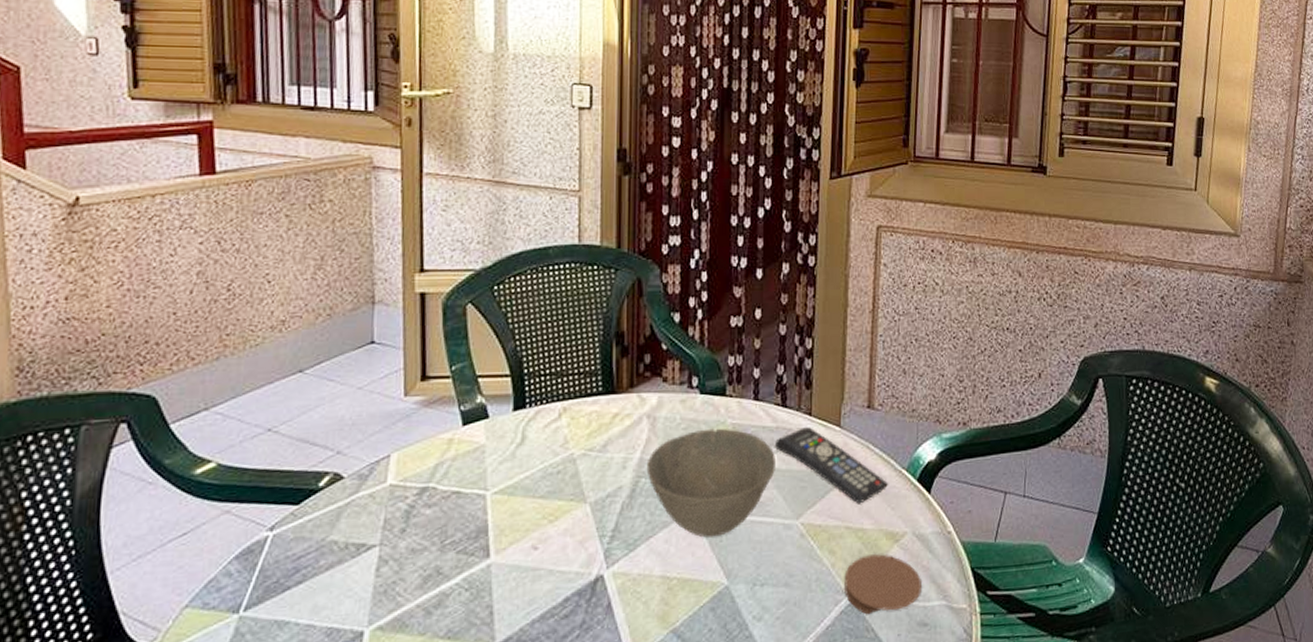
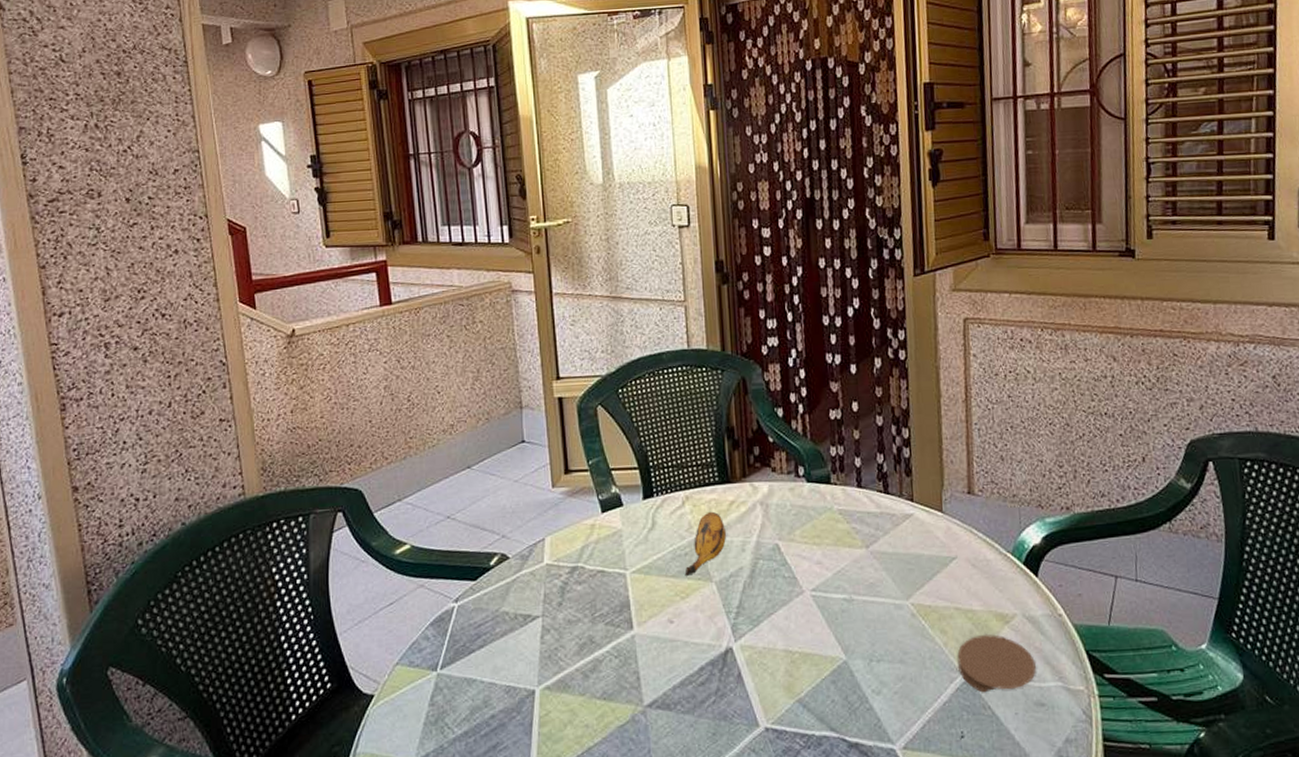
banana: none [555,424,606,497] -> present [684,511,726,576]
bowl: present [646,428,775,538] -> none [763,514,883,615]
remote control: present [775,427,888,504] -> none [880,512,994,586]

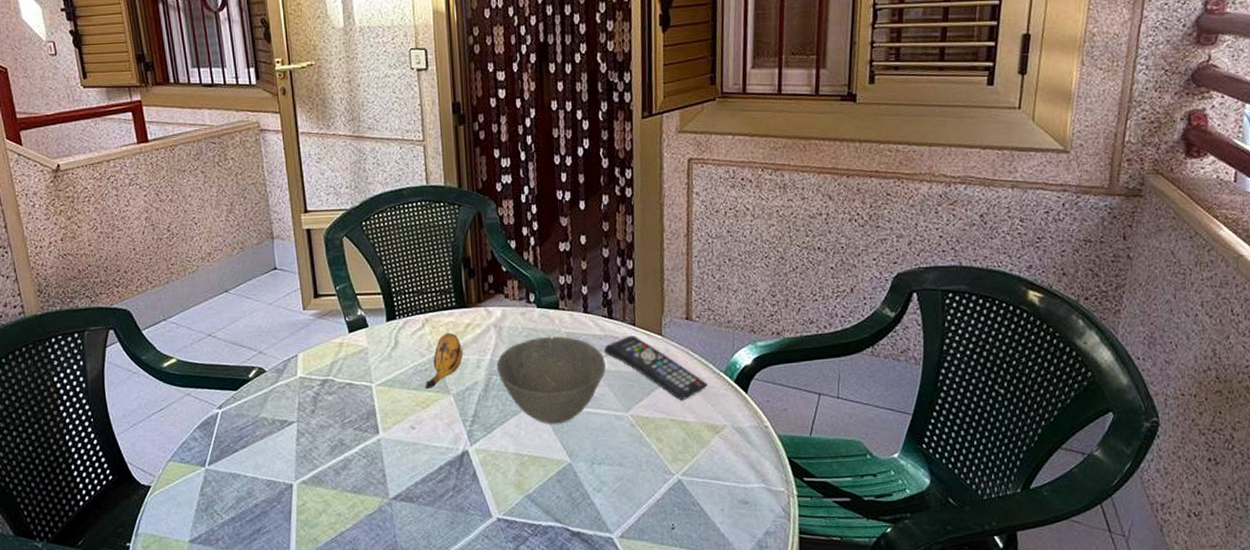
bowl: none [763,514,883,615] -> present [496,336,606,424]
remote control: none [880,512,994,586] -> present [604,335,707,401]
coaster: present [957,633,1037,693] -> none [671,442,743,492]

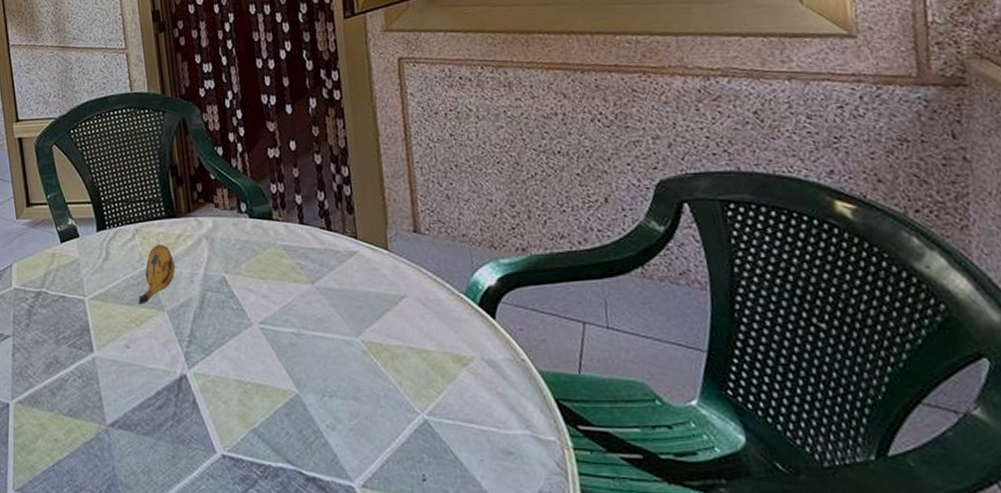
bowl: present [496,336,606,424] -> none [210,249,329,348]
remote control: present [604,335,707,401] -> none [325,250,447,326]

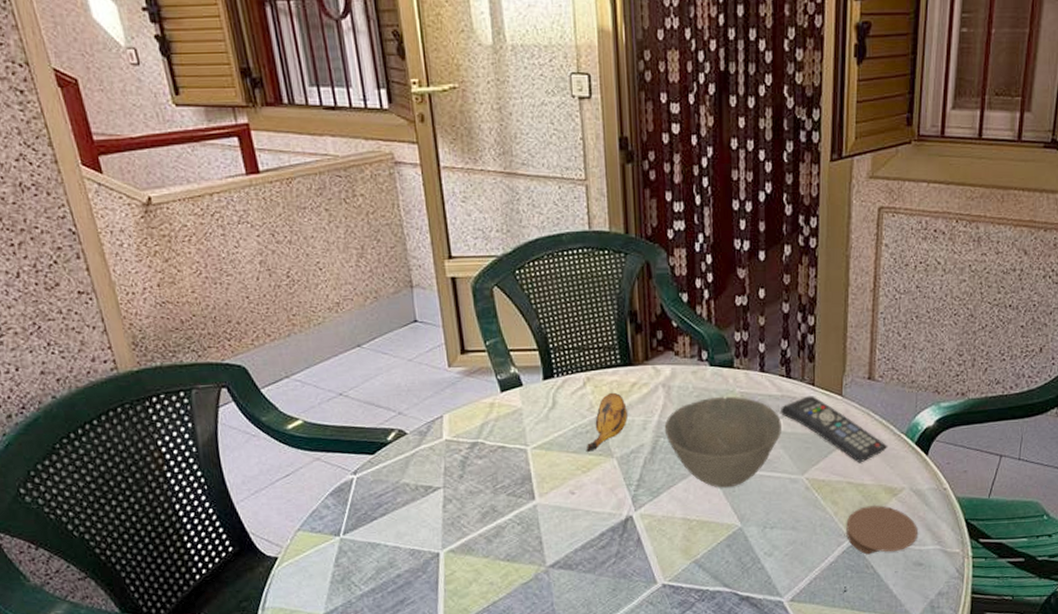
bowl: none [210,249,329,348] -> present [664,396,781,488]
remote control: none [325,250,447,326] -> present [781,396,887,463]
coaster: none [413,375,501,436] -> present [846,504,919,555]

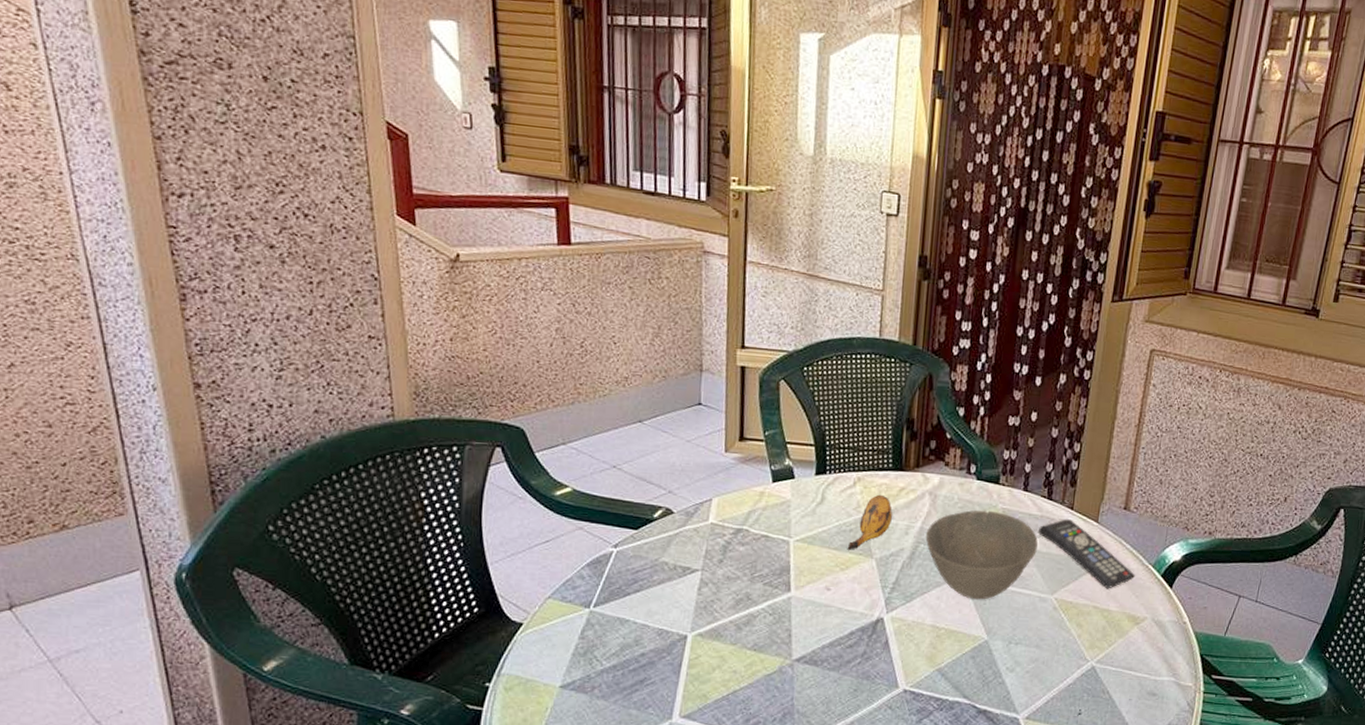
coaster: present [846,504,919,555] -> none [1087,631,1156,680]

